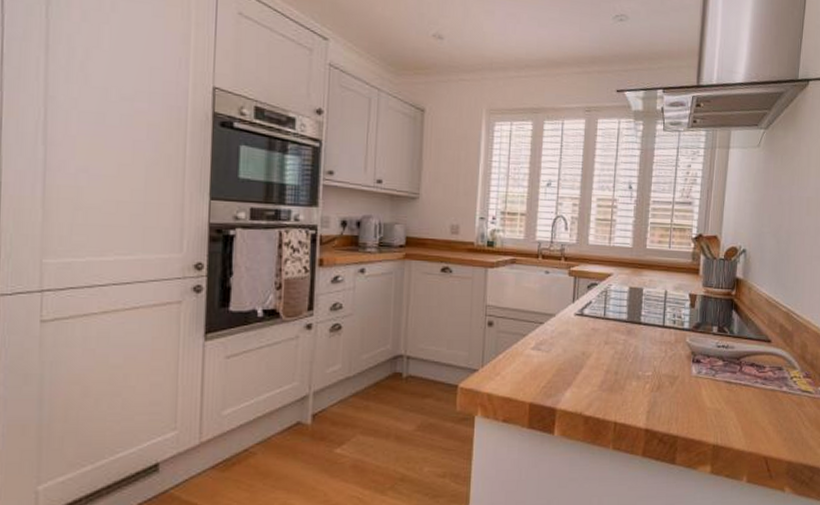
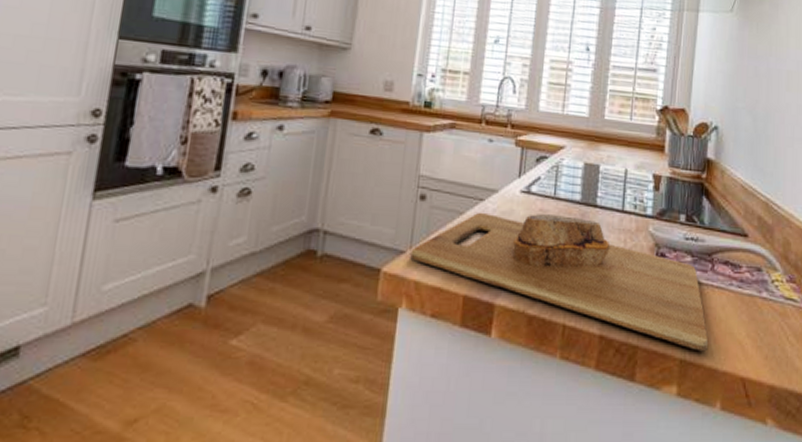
cutting board: none [482,333,737,438] -> present [410,212,709,352]

